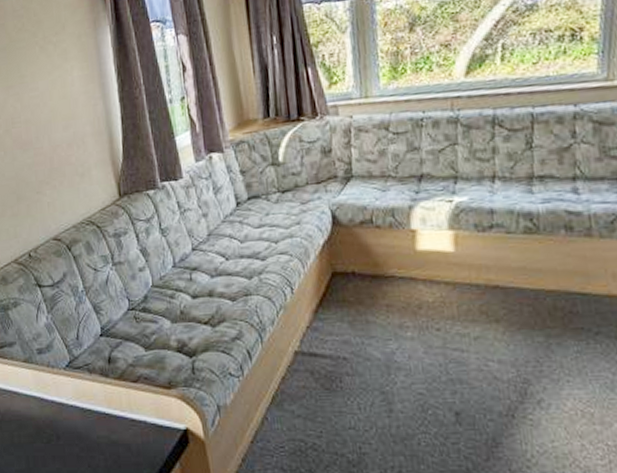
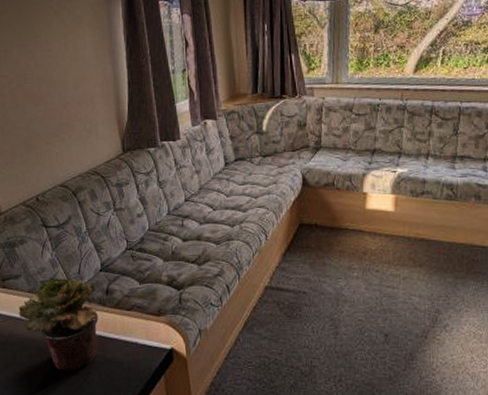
potted plant: none [14,344,102,454] -> present [18,277,99,371]

